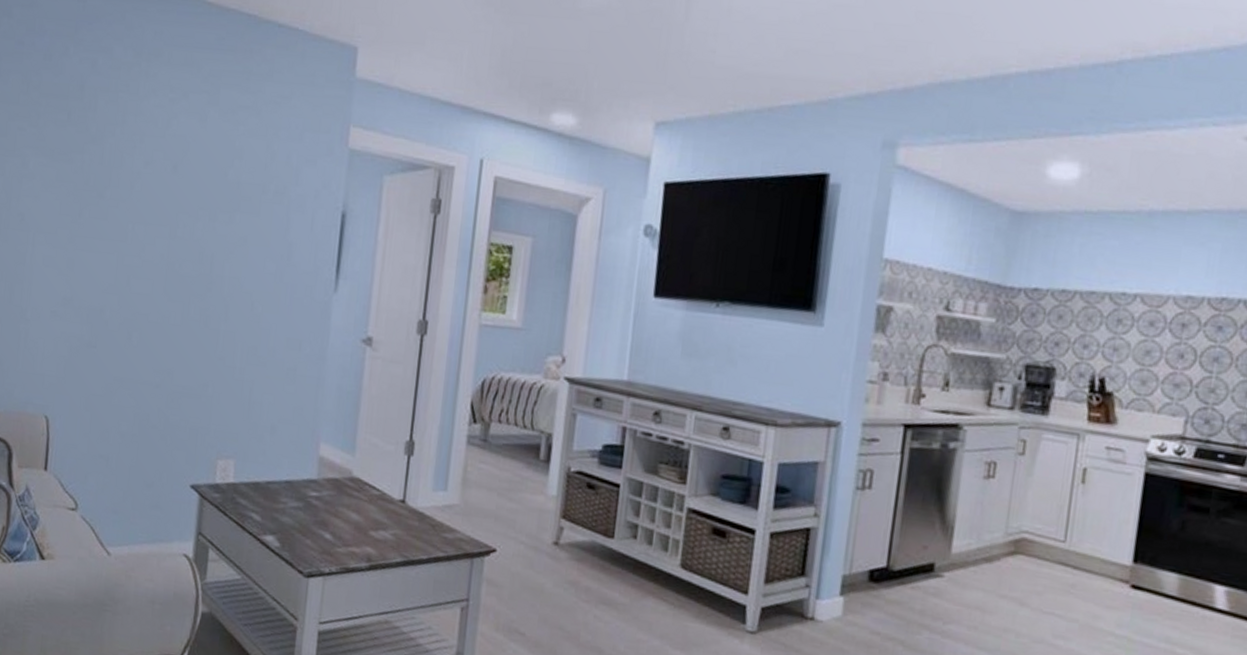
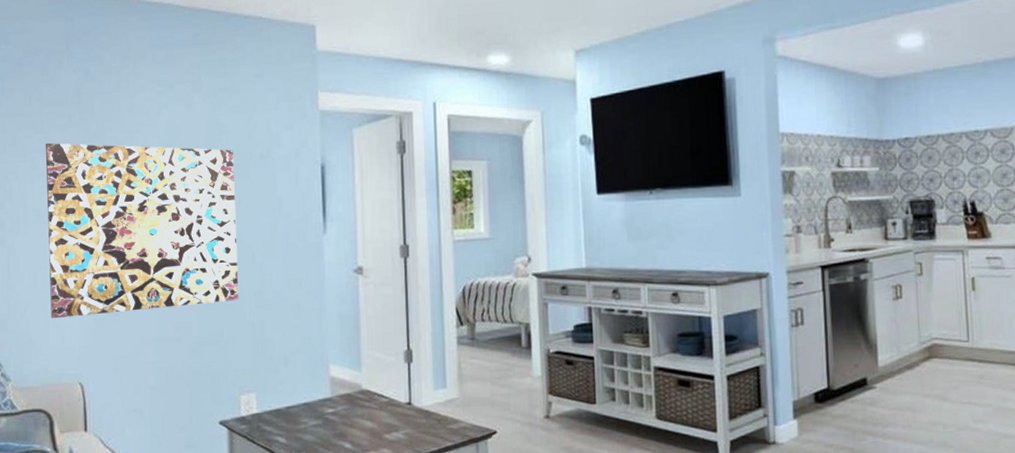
wall art: none [23,139,245,353] -> present [45,142,239,319]

